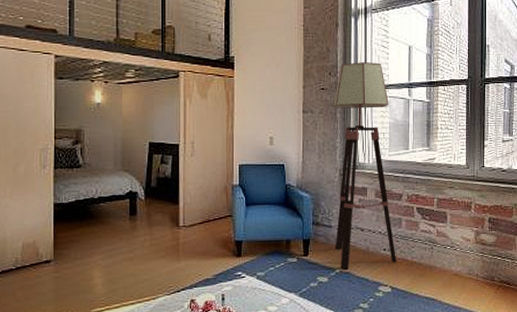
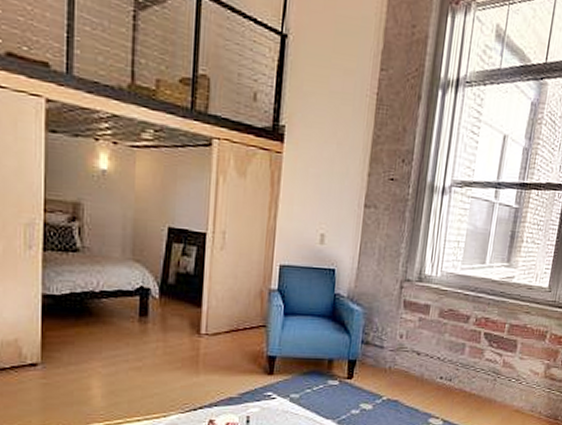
floor lamp: present [333,62,397,269] -> none [384,149,470,397]

